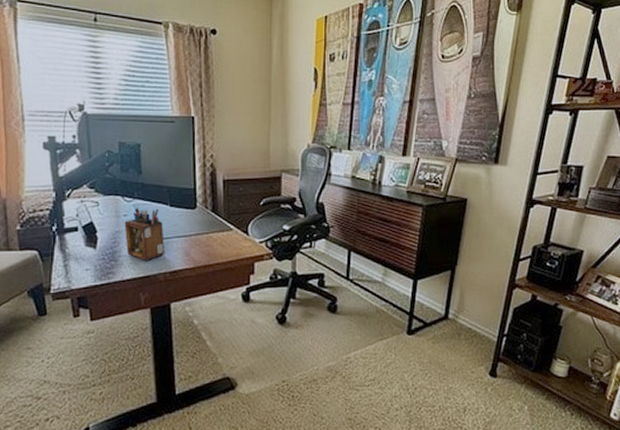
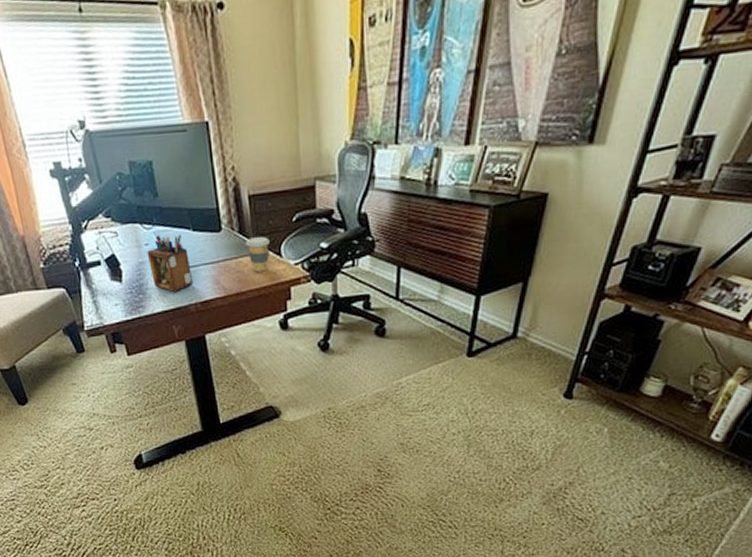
coffee cup: none [217,215,239,247] -> present [246,236,270,272]

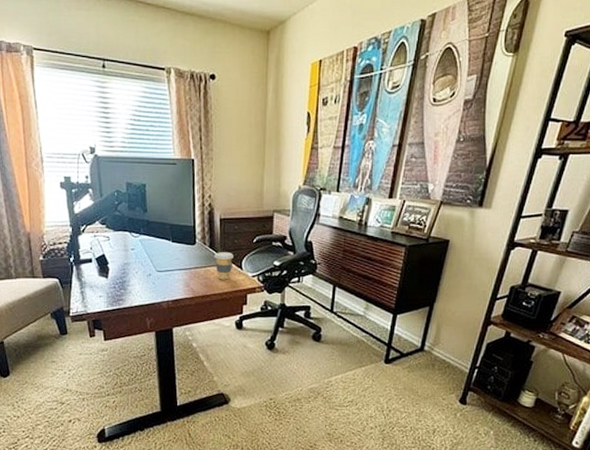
desk organizer: present [146,234,193,293] -> none [132,241,167,291]

